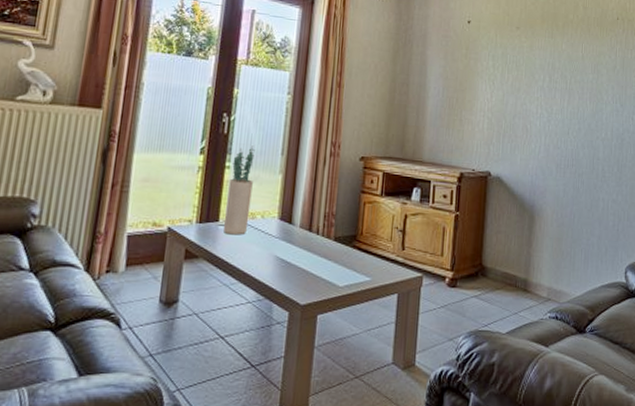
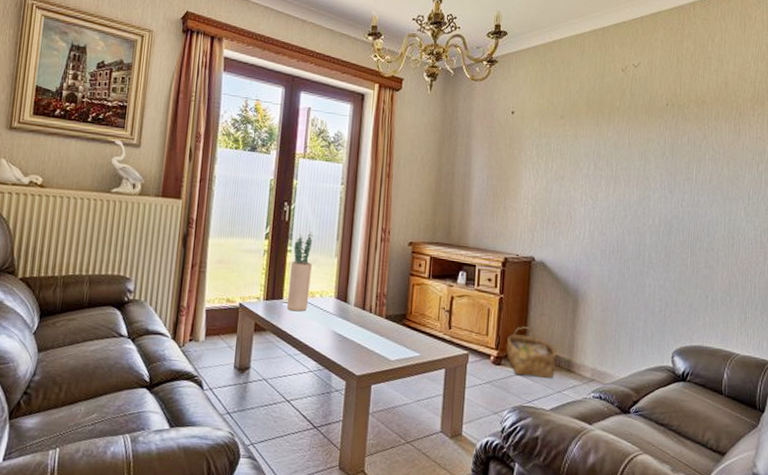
woven basket: none [462,245,514,300] -> present [506,326,557,378]

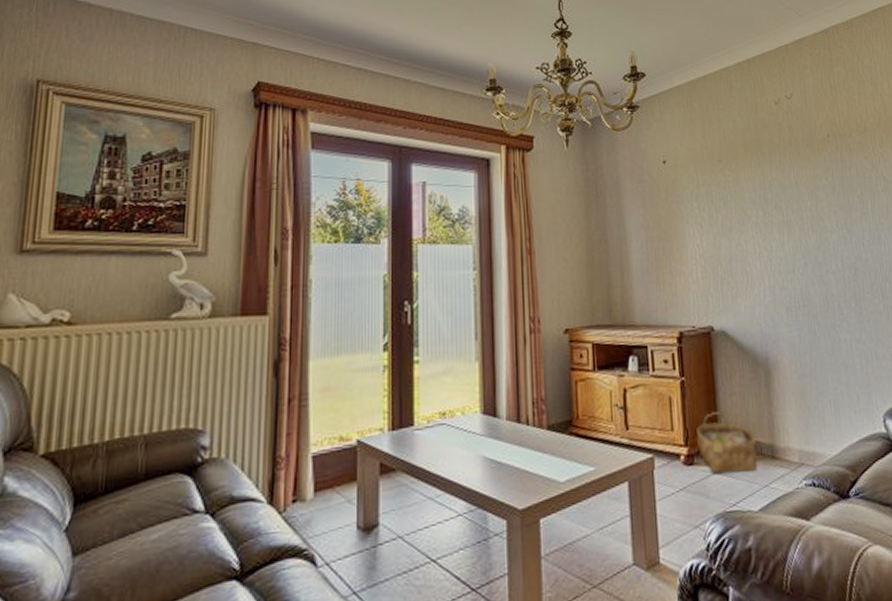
vase: present [286,231,313,312] -> none [419,333,448,440]

